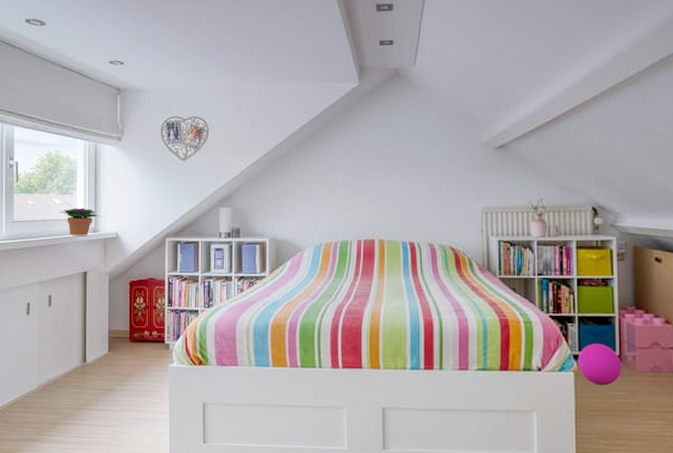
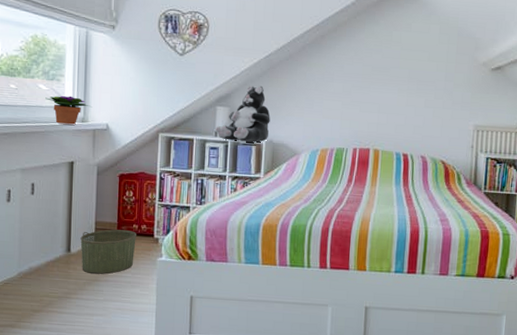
basket: none [95,337,148,383] -> present [80,229,136,274]
plush toy: none [220,183,272,241] -> present [215,84,271,143]

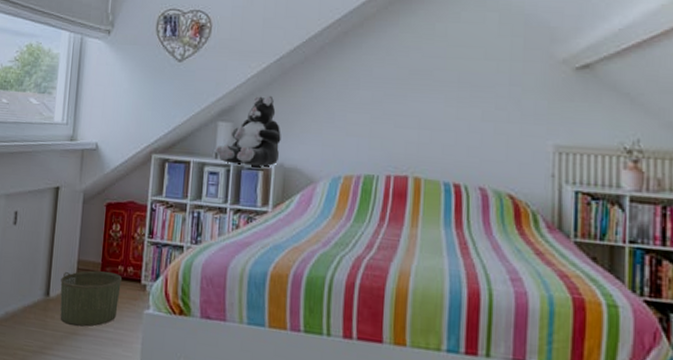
potted flower: present [45,96,93,125] -> none [35,110,83,144]

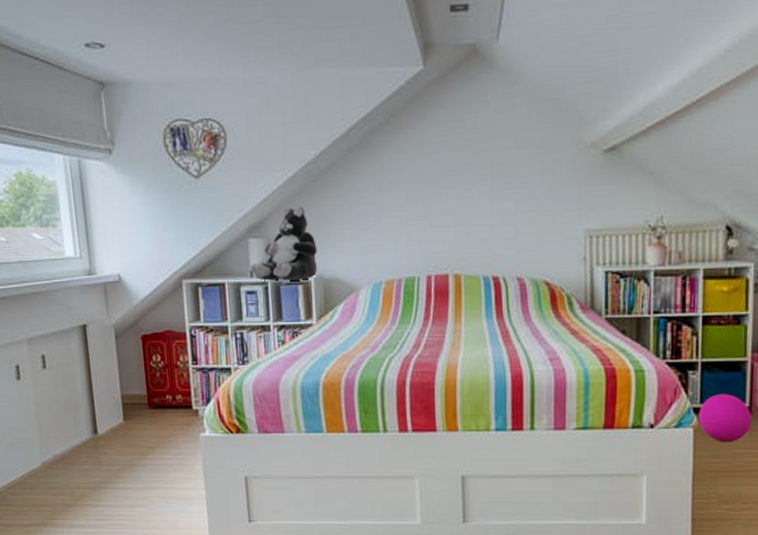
basket: present [60,270,122,327] -> none [106,403,173,457]

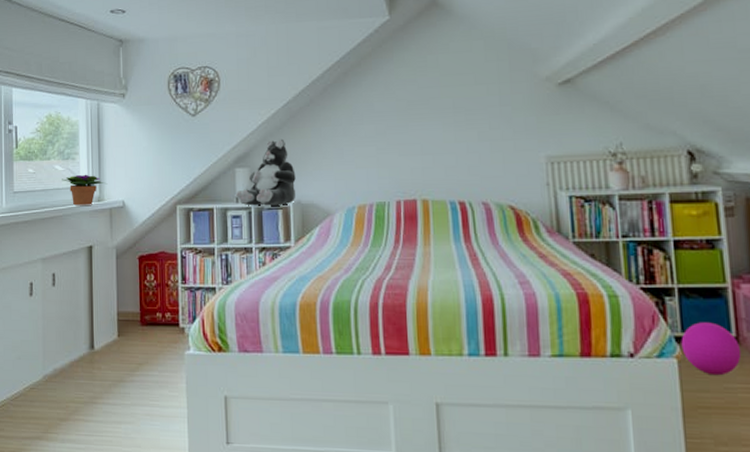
potted flower: none [42,244,99,280] -> present [62,174,108,206]

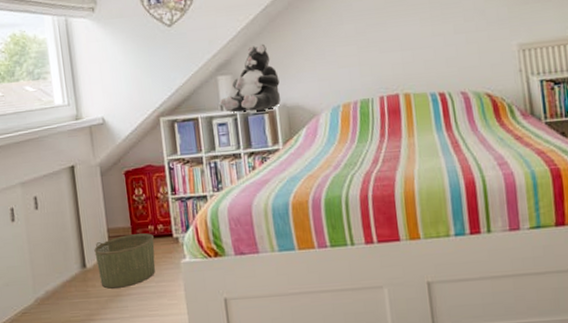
potted flower: present [62,174,108,206] -> none [34,93,85,126]
basket: none [103,320,161,374] -> present [94,233,156,289]

